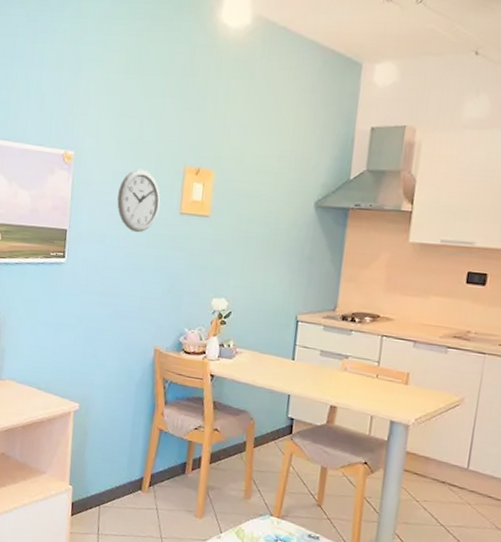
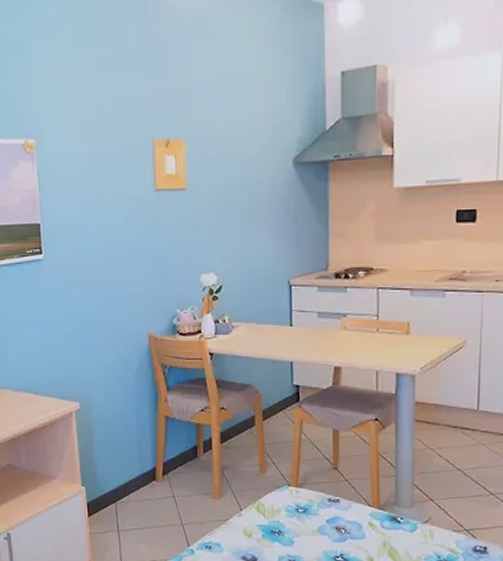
wall clock: present [117,168,161,233] -> none [88,148,134,217]

